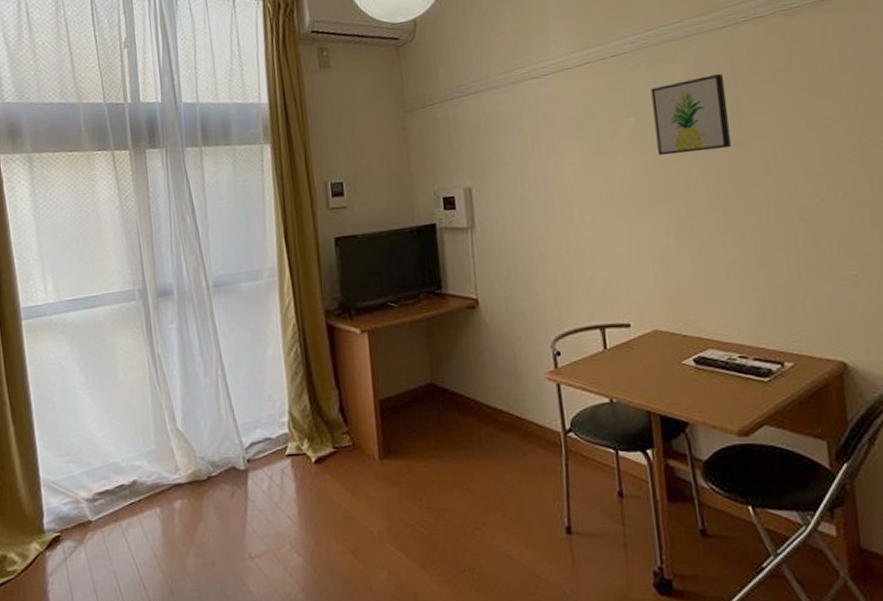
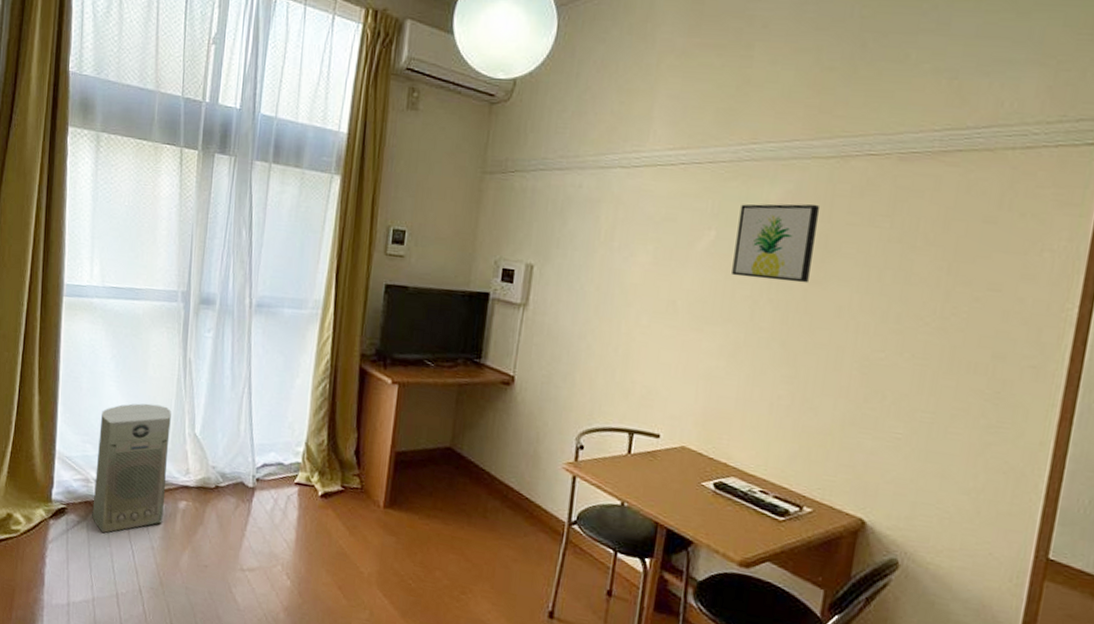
air purifier: none [80,407,161,553] -> present [92,403,171,534]

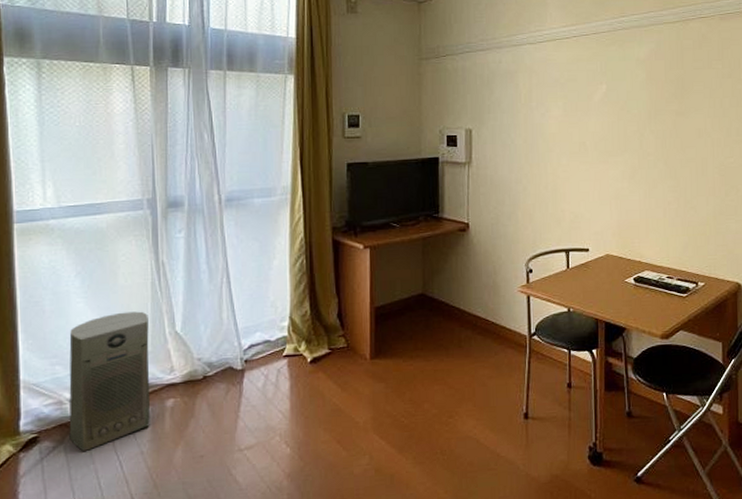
wall art: present [731,203,821,284] -> none [621,56,676,117]

